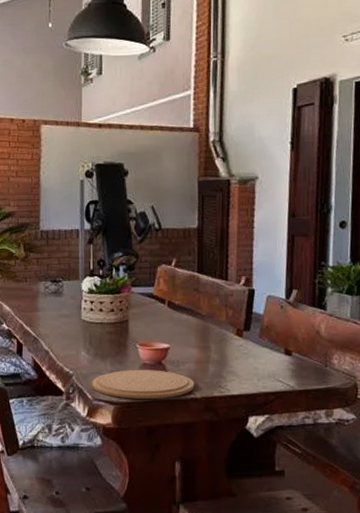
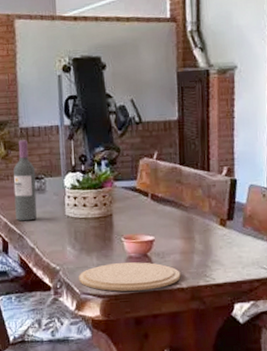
wine bottle: none [31,242,54,324] -> present [13,140,38,221]

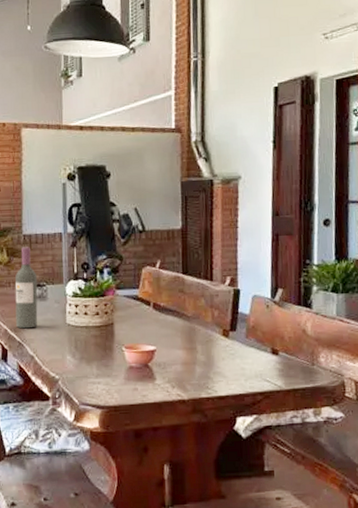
plate: present [79,262,181,292] -> none [78,372,182,403]

